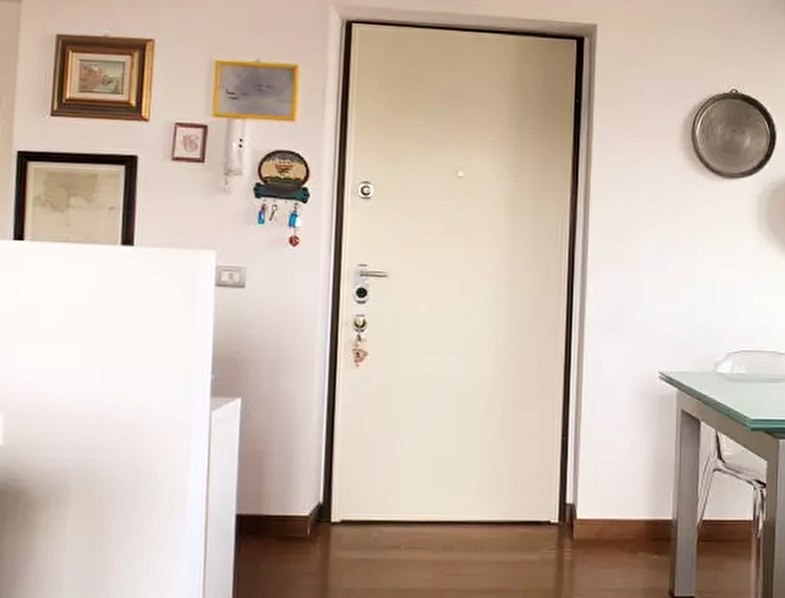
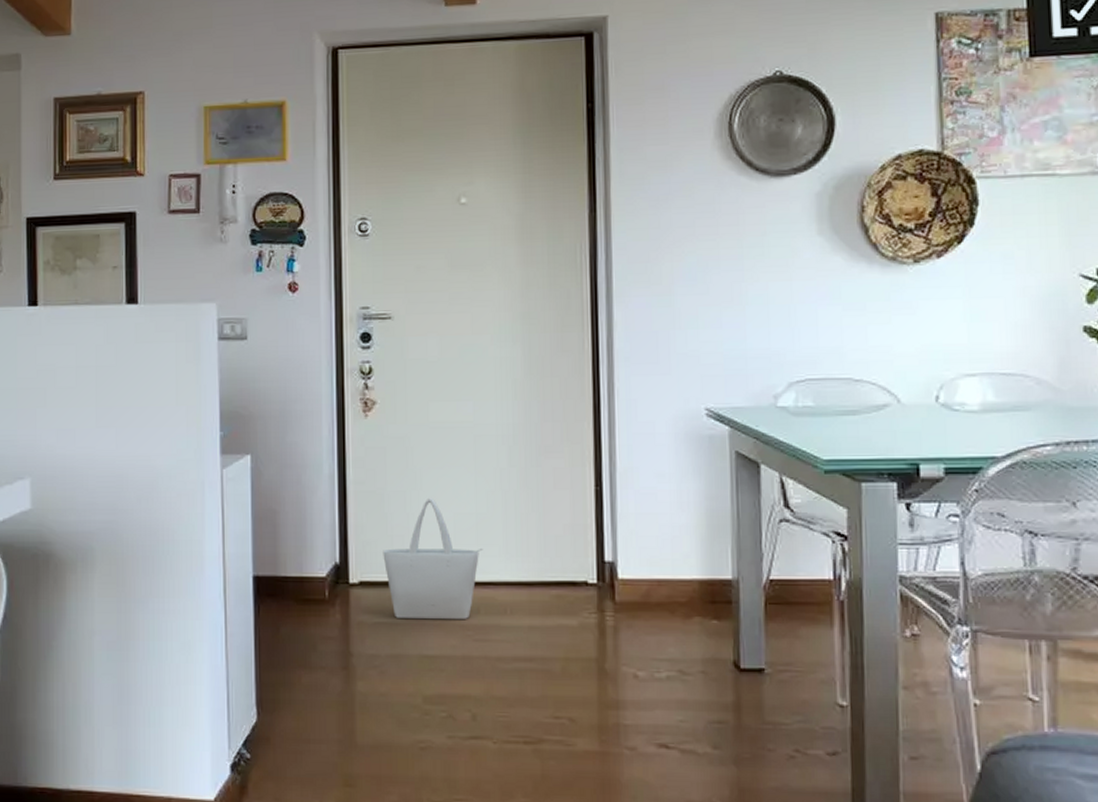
shopping bag: none [365,443,459,556] -> present [383,497,483,620]

